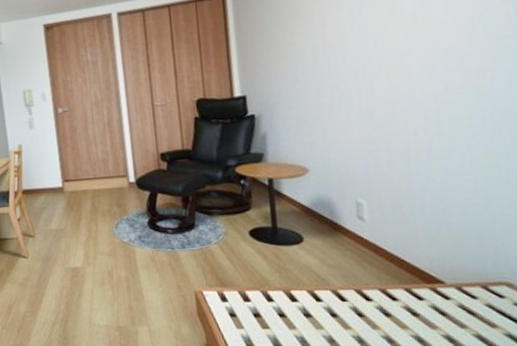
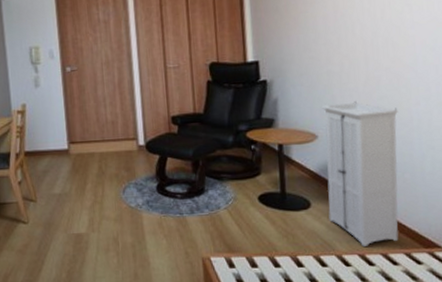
storage cabinet: none [310,133,398,281] -> present [320,101,399,246]

